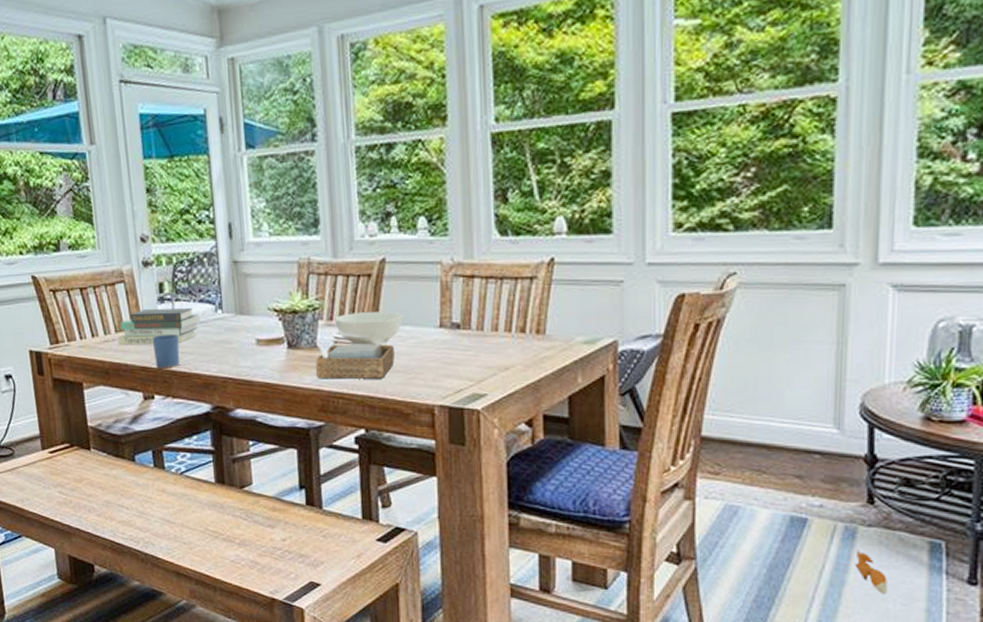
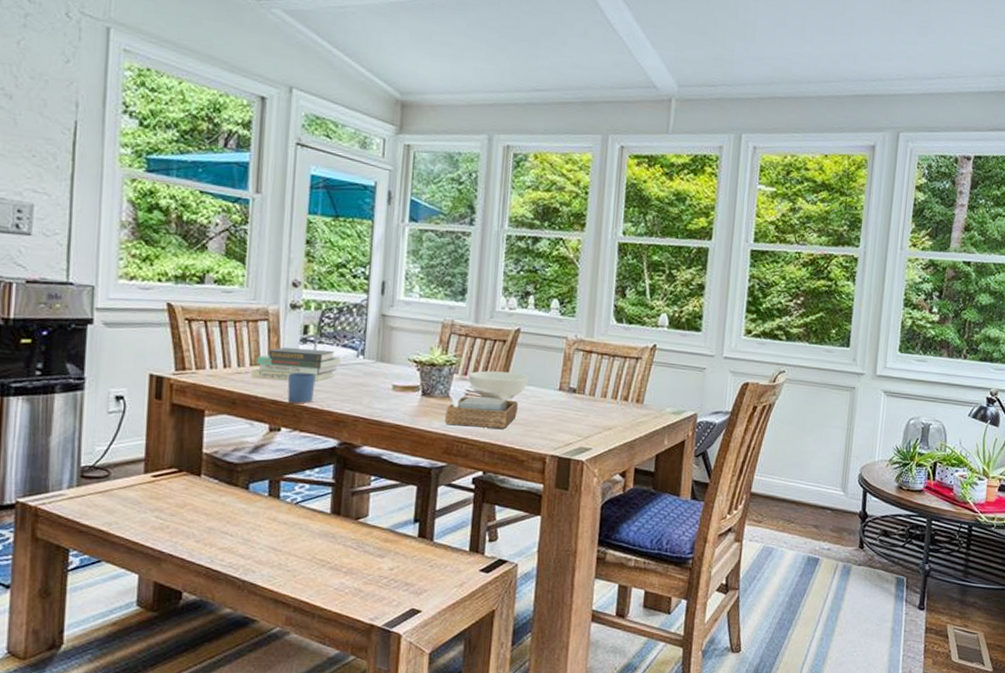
dog toy: present [855,550,887,594] -> none [848,583,868,617]

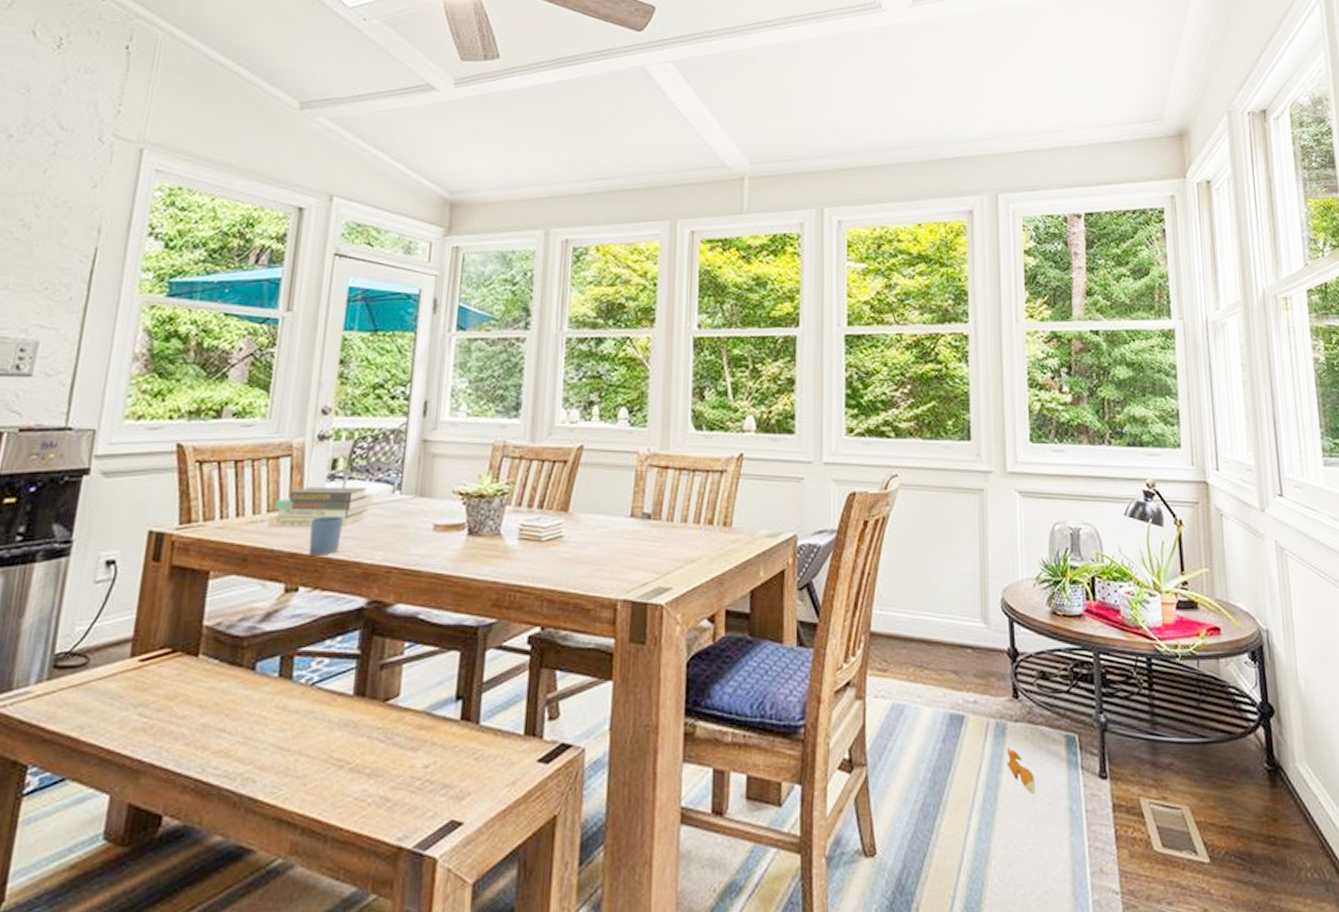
napkin holder: present [445,397,518,429] -> none [495,532,582,570]
bowl: present [468,370,529,400] -> none [523,499,595,534]
dog toy: none [848,583,868,617] -> present [1007,747,1035,794]

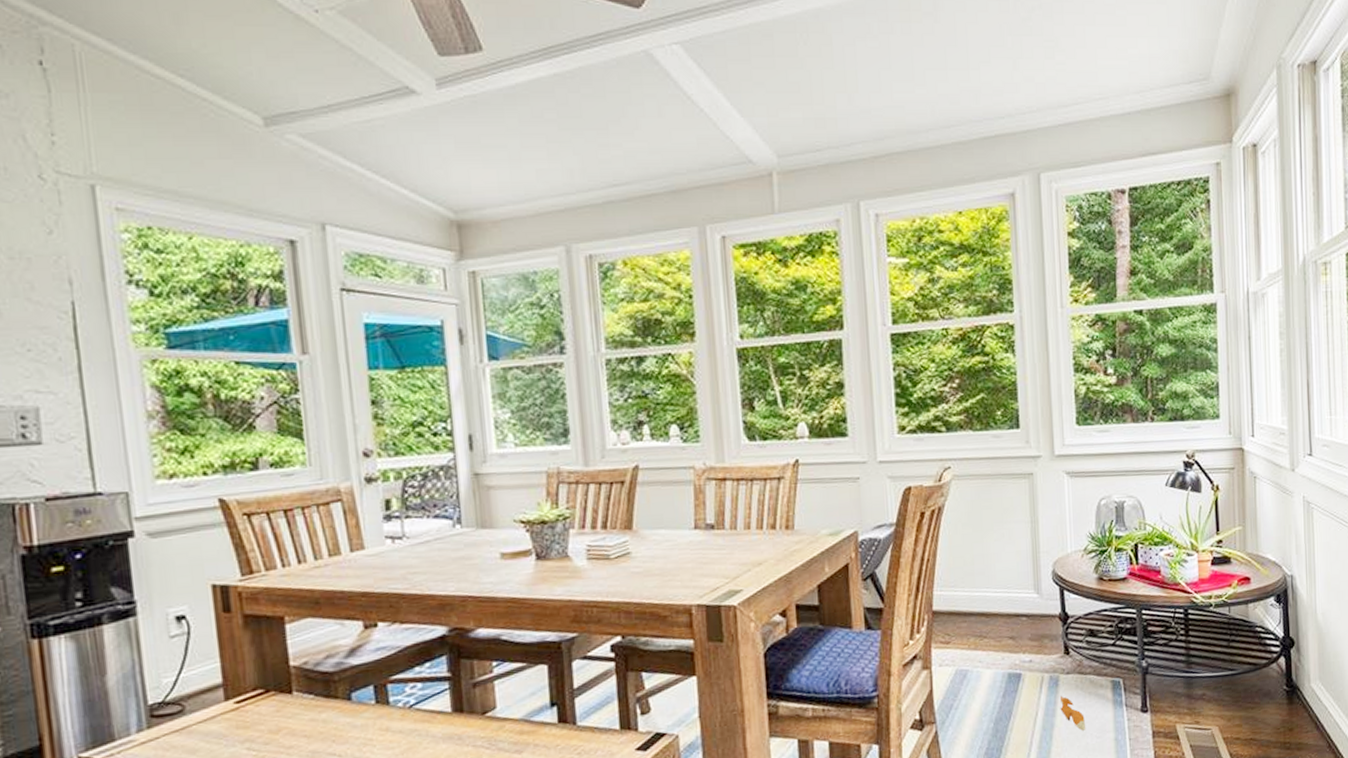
books: present [268,486,374,526] -> none [332,524,435,570]
mug: present [308,517,344,556] -> none [375,554,410,593]

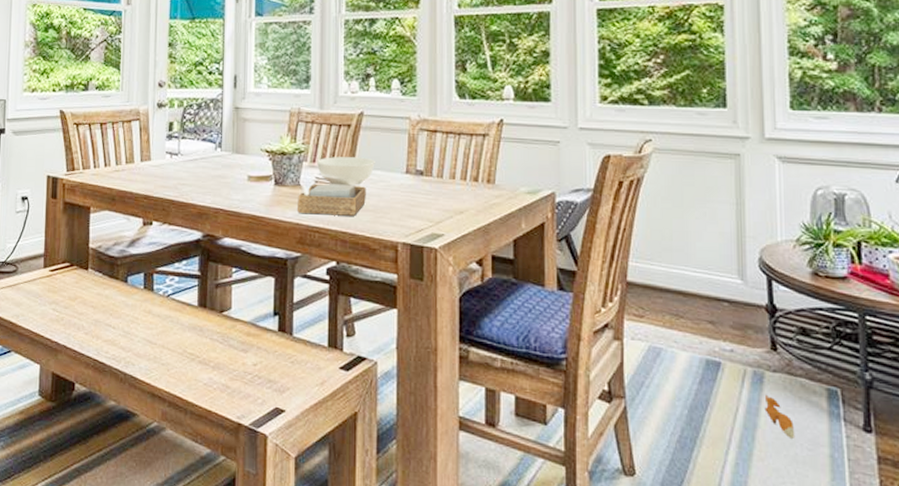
napkin holder: none [567,548,650,589] -> present [298,184,366,216]
bowl: none [587,516,658,552] -> present [317,157,375,186]

